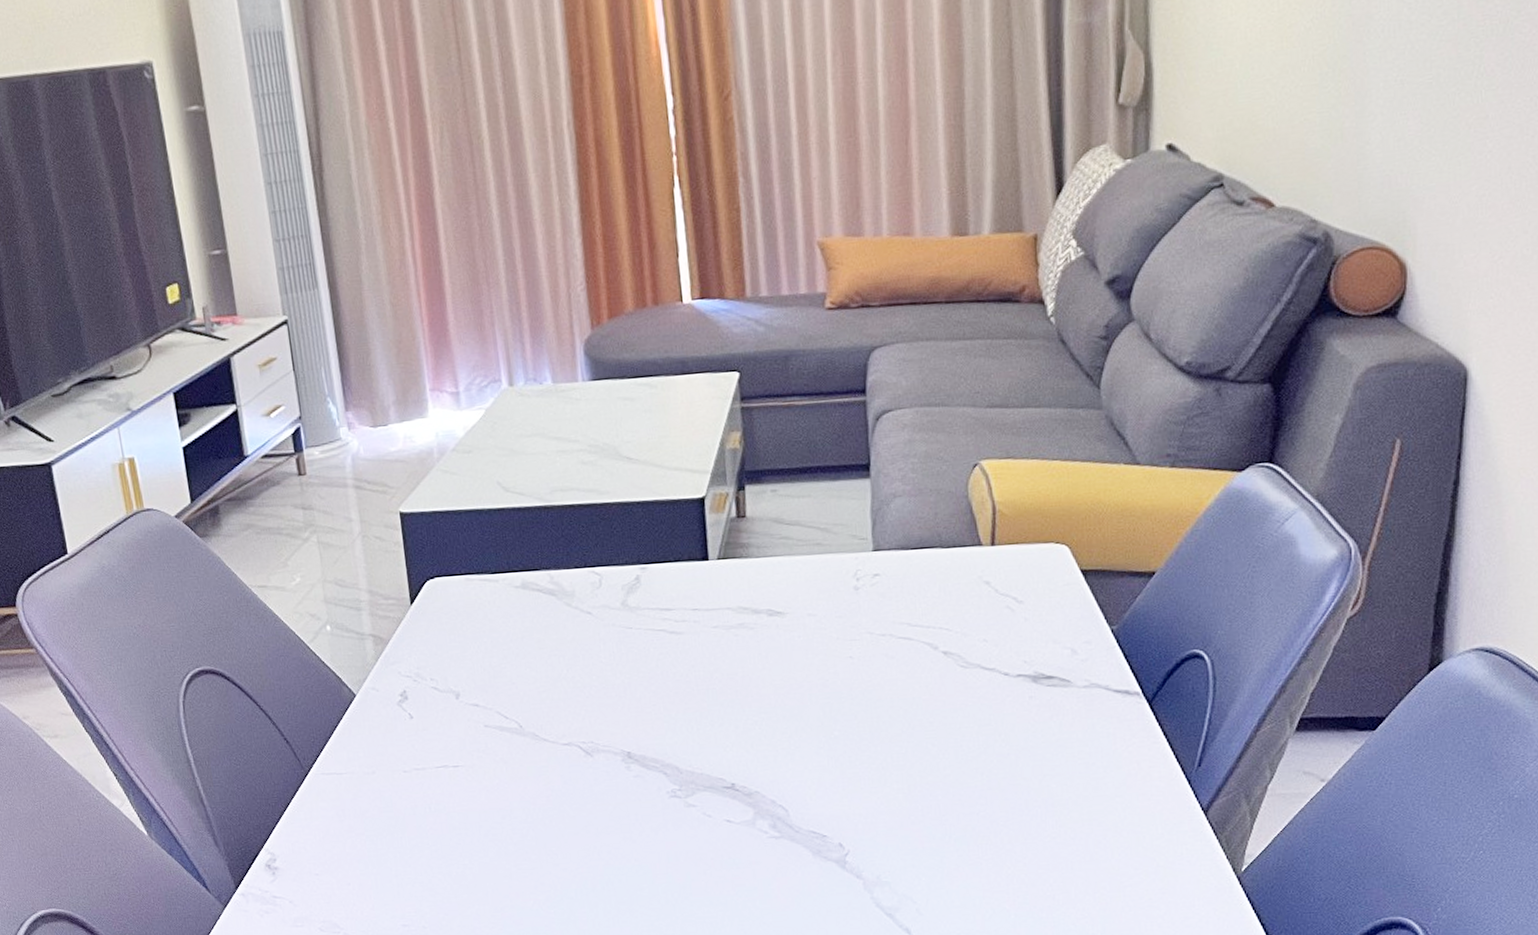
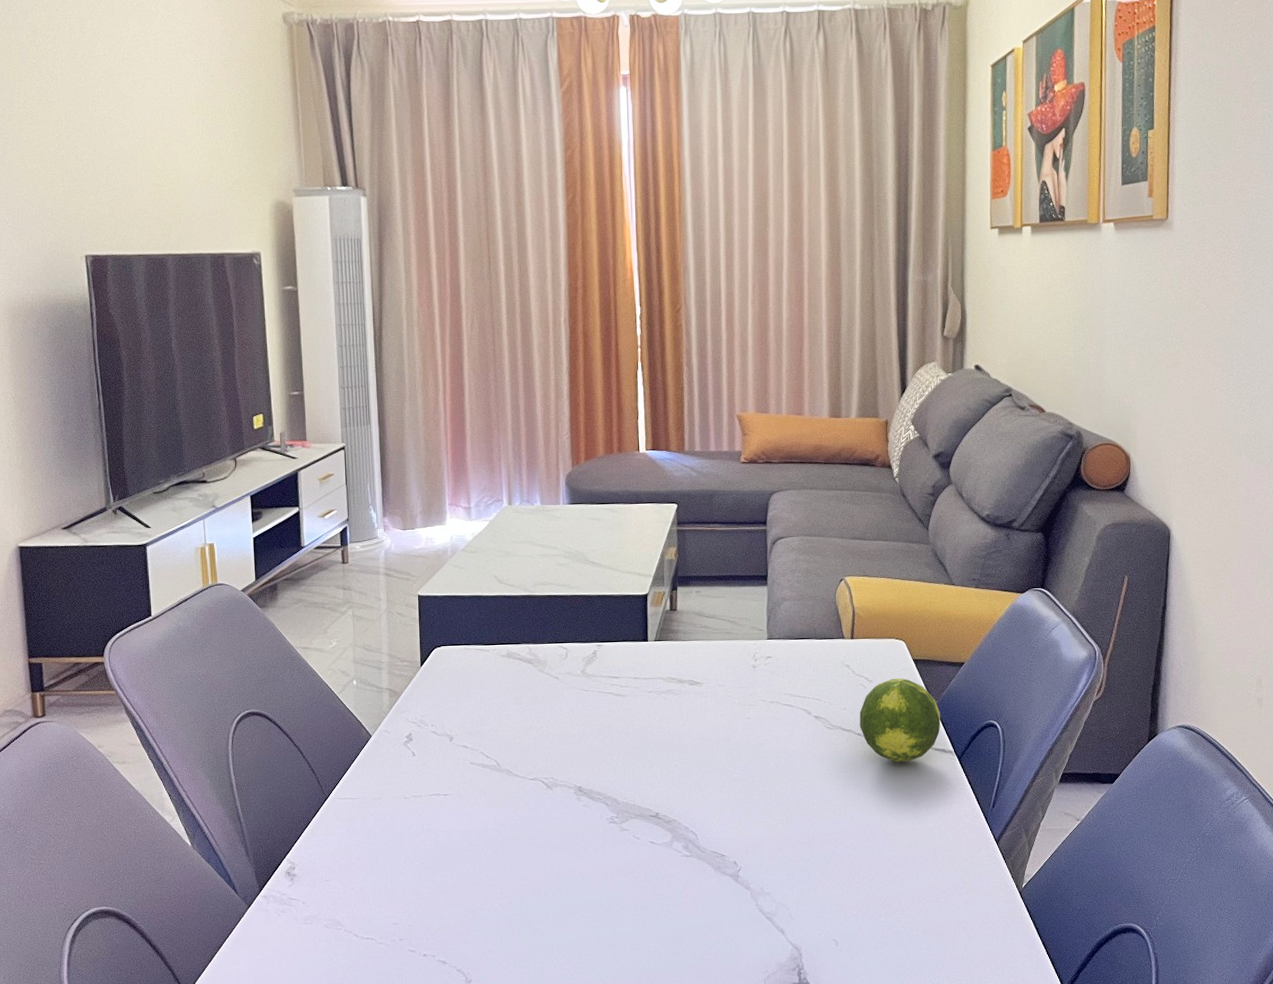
fruit: none [1005,596,1123,710] -> present [859,678,941,763]

